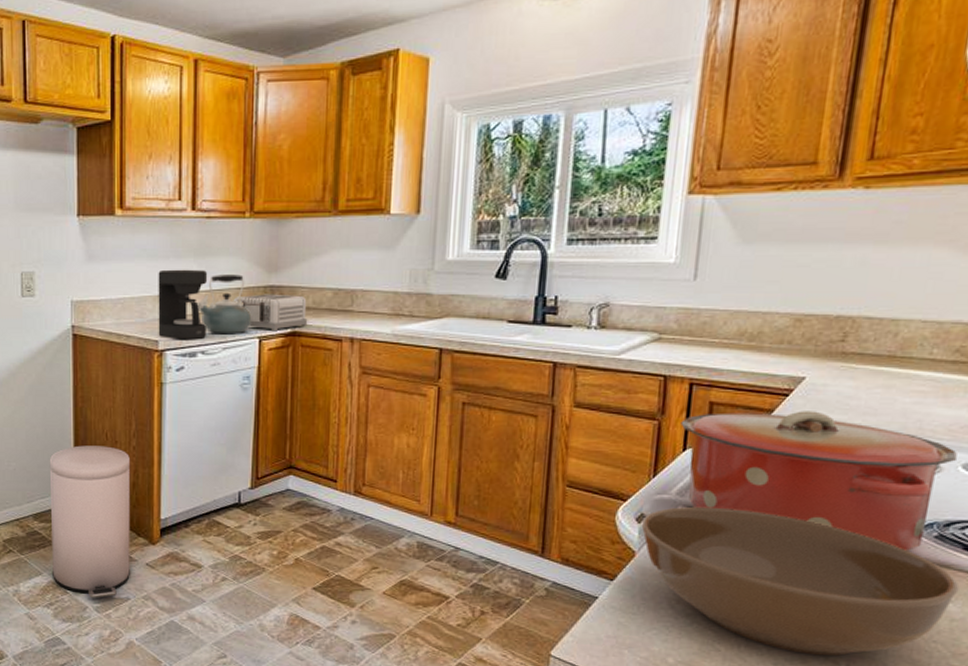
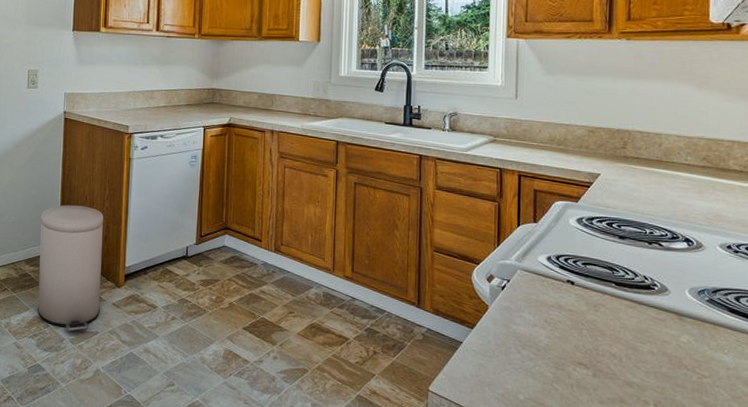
coffee maker: present [158,269,207,340] -> none [128,73,166,127]
kettle: present [197,274,252,335] -> none [158,78,199,124]
toaster: present [233,294,308,332] -> none [185,94,240,123]
bowl: present [641,506,960,657] -> none [491,270,730,397]
casserole: present [680,411,957,552] -> none [514,198,714,312]

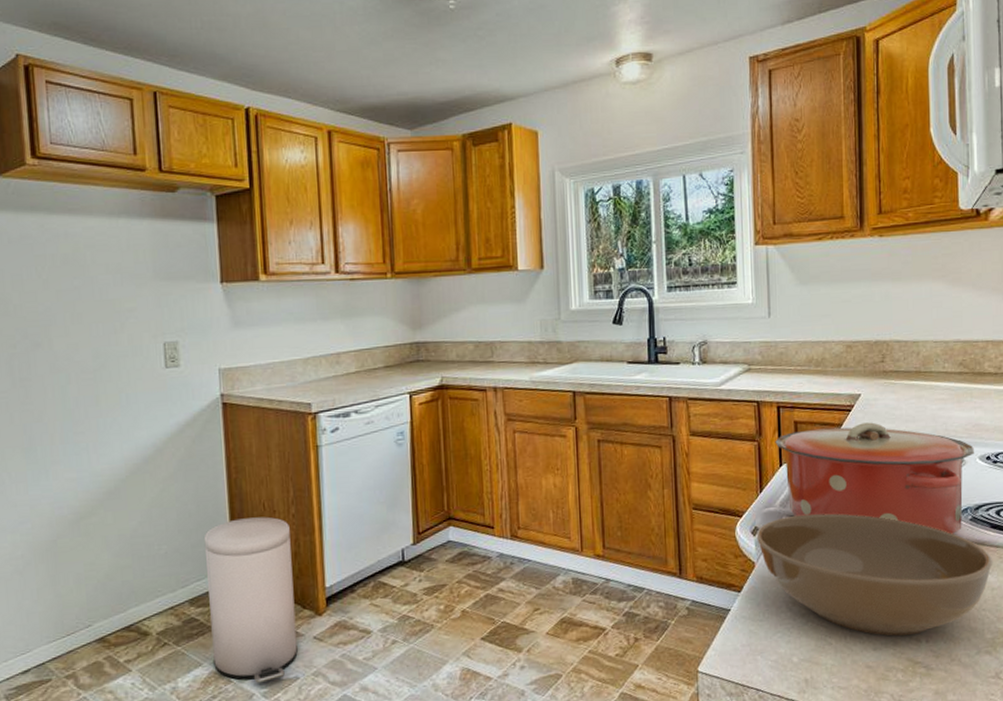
bowl: none [491,270,730,397] -> present [756,513,993,636]
casserole: none [514,198,714,312] -> present [775,422,974,535]

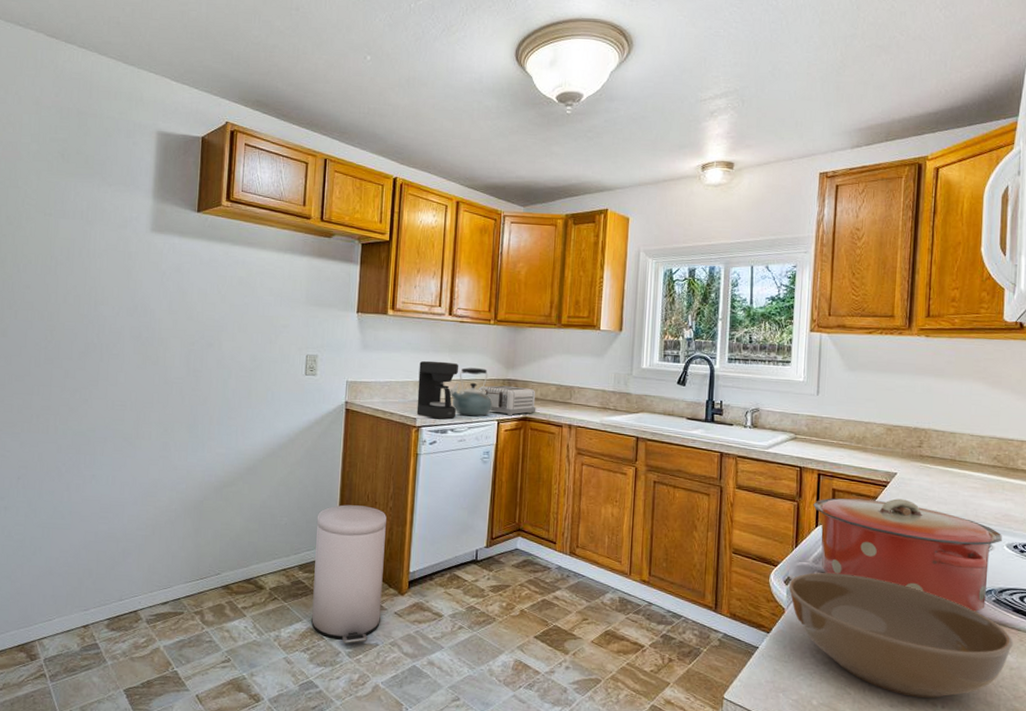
coffee maker: none [306,330,358,402] -> present [416,360,458,420]
kettle: none [347,333,401,393] -> present [449,367,493,417]
toaster: none [381,349,454,387] -> present [478,385,536,416]

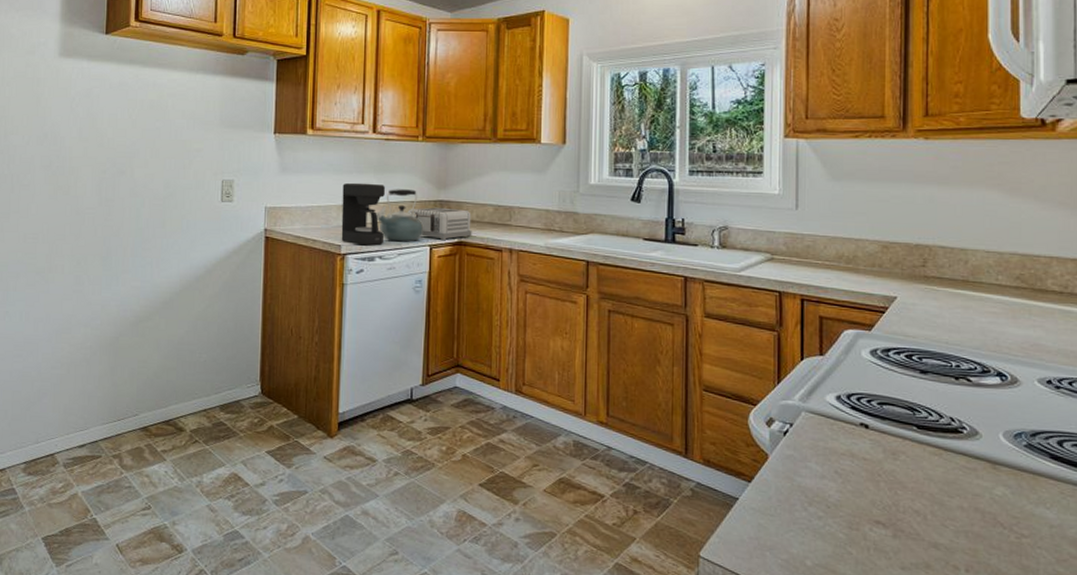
pedal bin: present [311,504,387,644] -> none [235,340,312,491]
bowl: present [788,572,1014,699] -> none [771,412,1053,561]
casserole: present [813,498,1002,613] -> none [797,326,1032,460]

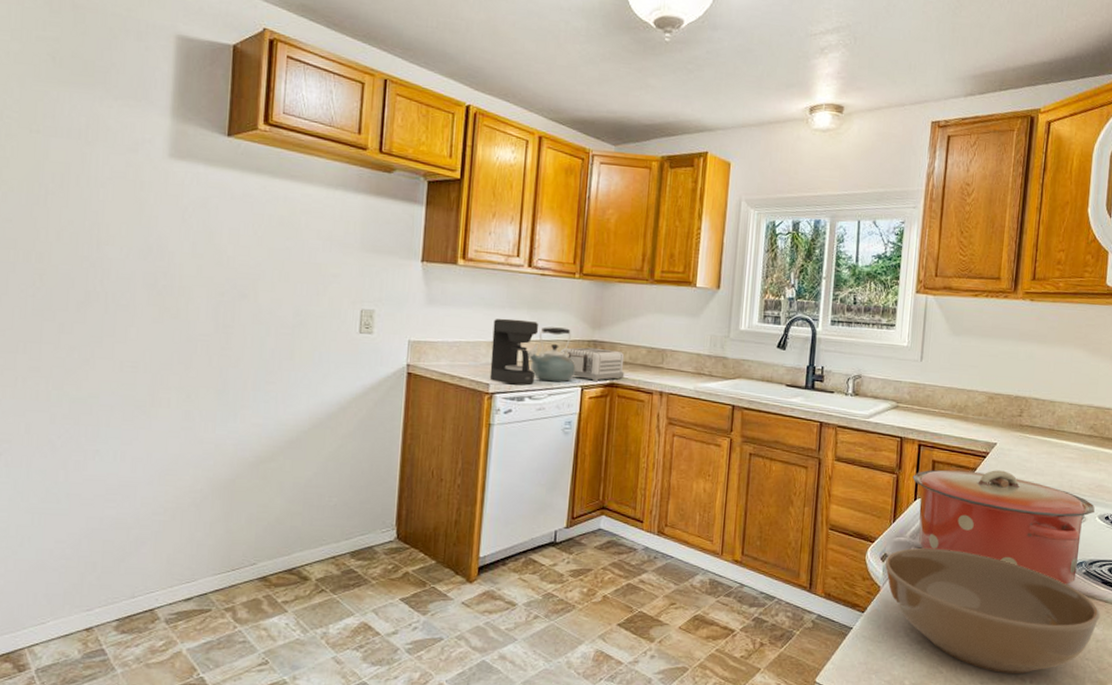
bowl: none [771,412,1053,561] -> present [884,547,1101,675]
casserole: none [797,326,1032,460] -> present [912,469,1095,586]

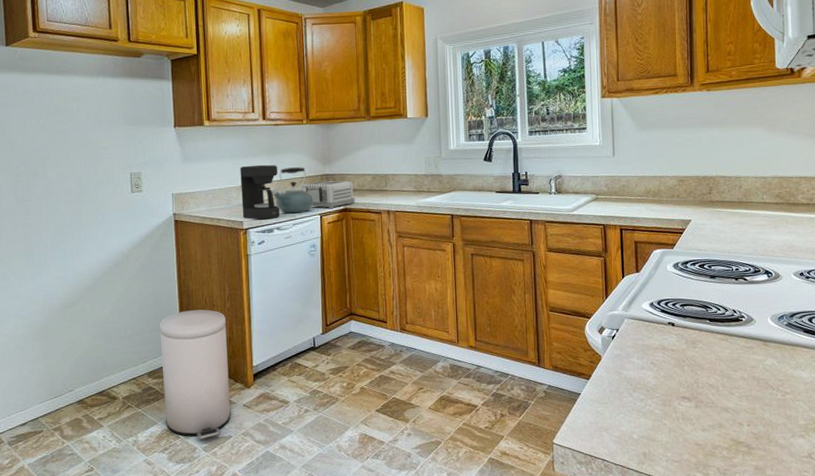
pedal bin: none [365,482,454,639] -> present [159,309,231,440]
bowl: present [884,547,1101,675] -> none [602,317,806,420]
casserole: present [912,469,1095,586] -> none [618,243,789,338]

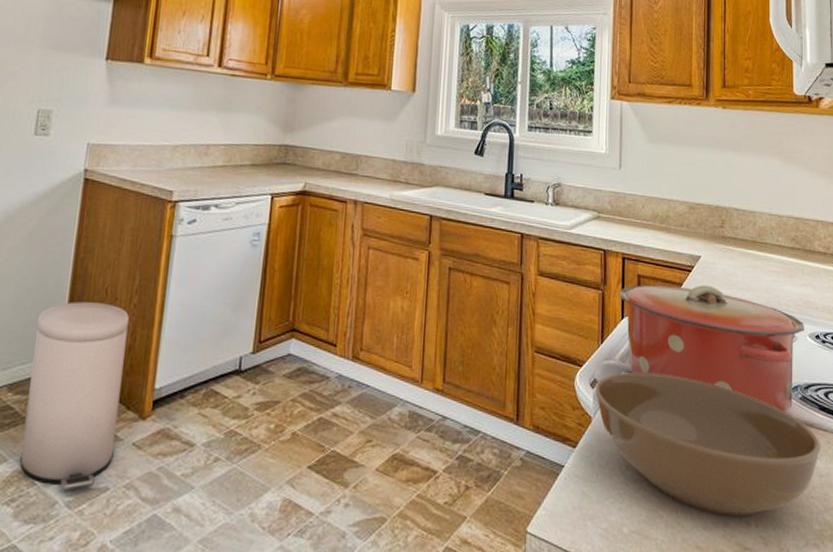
coffee maker: present [240,164,280,220] -> none [173,120,227,193]
kettle: present [271,167,314,214] -> none [215,130,266,190]
toaster: present [298,180,355,209] -> none [249,152,317,190]
bowl: none [602,317,806,420] -> present [595,371,822,517]
casserole: none [618,243,789,338] -> present [618,285,804,413]

